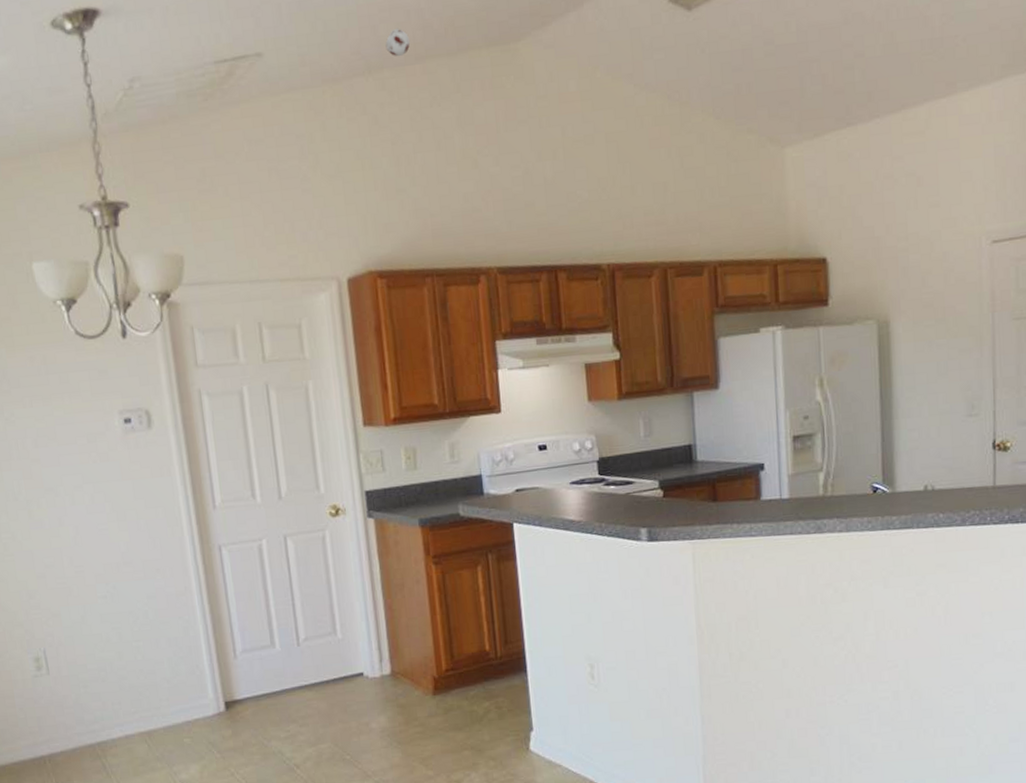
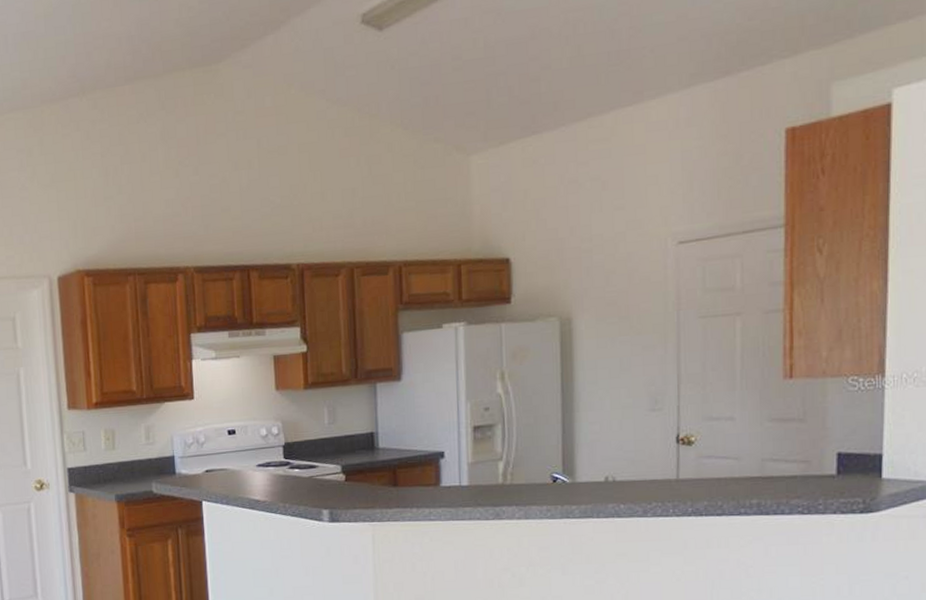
smoke detector: present [385,28,411,57] -> none [98,53,121,79]

